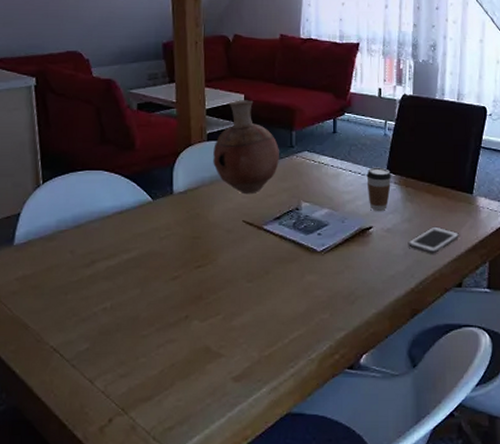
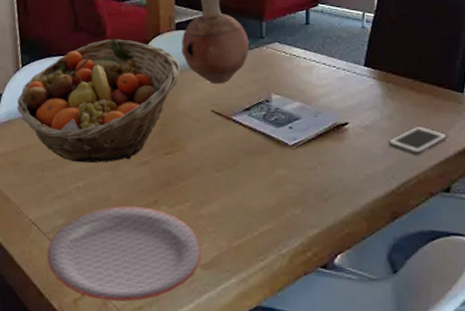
fruit basket: none [37,151,212,282] -> present [17,39,180,163]
plate: none [70,323,233,425] -> present [47,206,202,302]
coffee cup: present [366,167,392,212] -> none [342,60,370,108]

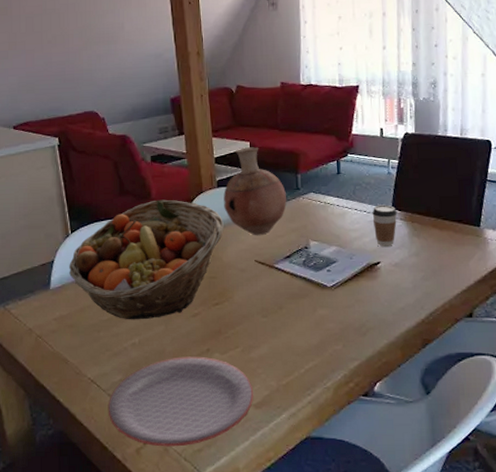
coffee cup: none [342,60,370,108] -> present [372,204,398,248]
cell phone: present [388,125,449,155] -> none [416,259,469,286]

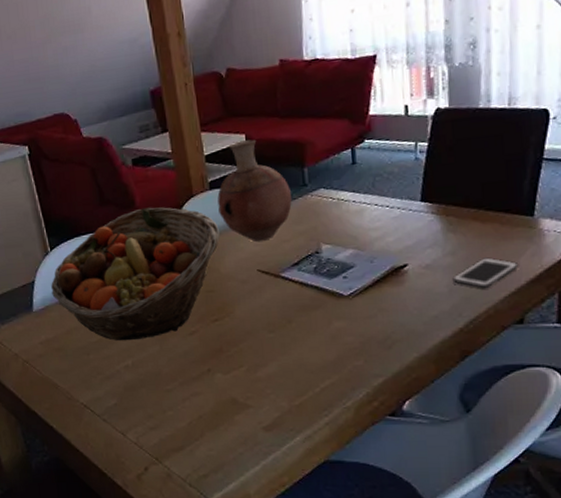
plate: present [108,356,254,447] -> none [103,377,263,473]
coffee cup: present [372,204,398,248] -> none [396,197,428,248]
cell phone: none [416,259,469,286] -> present [452,257,519,289]

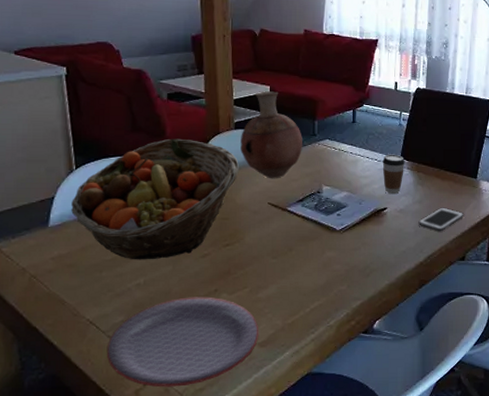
plate: none [103,377,263,473] -> present [106,296,259,388]
coffee cup: none [396,197,428,248] -> present [382,154,405,195]

